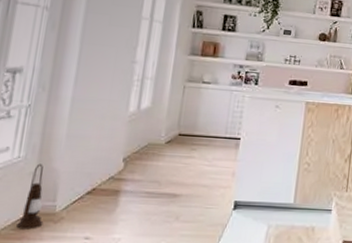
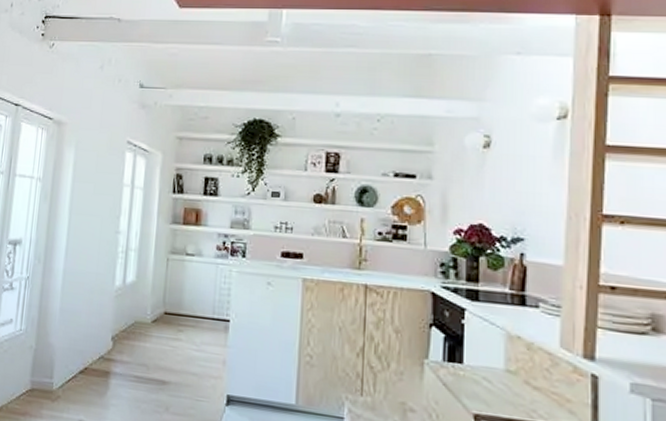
lantern: present [16,163,44,230] -> none [20,337,43,406]

